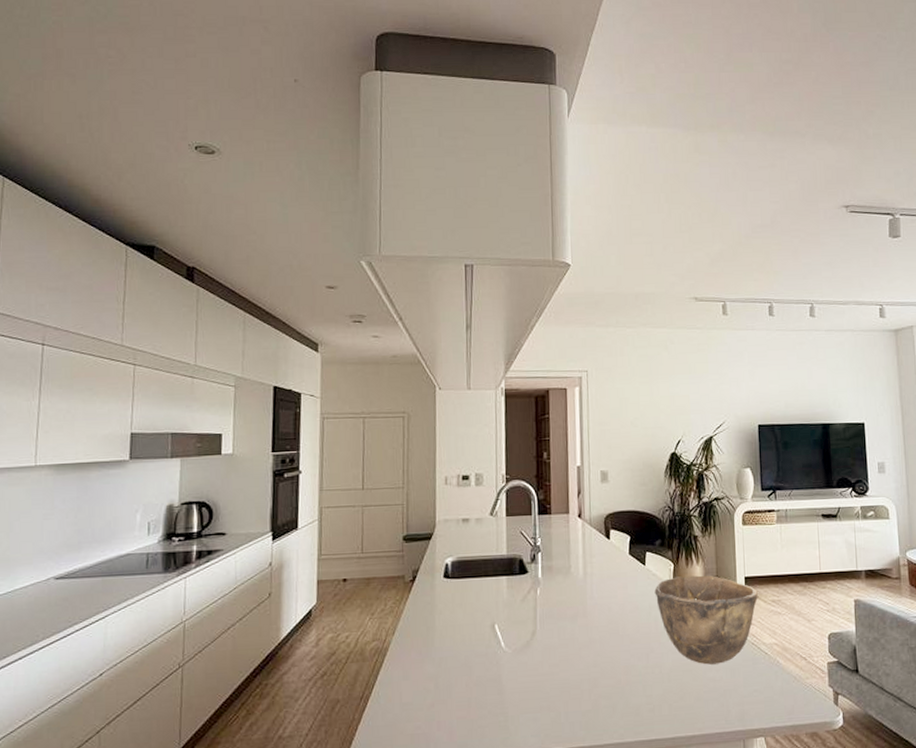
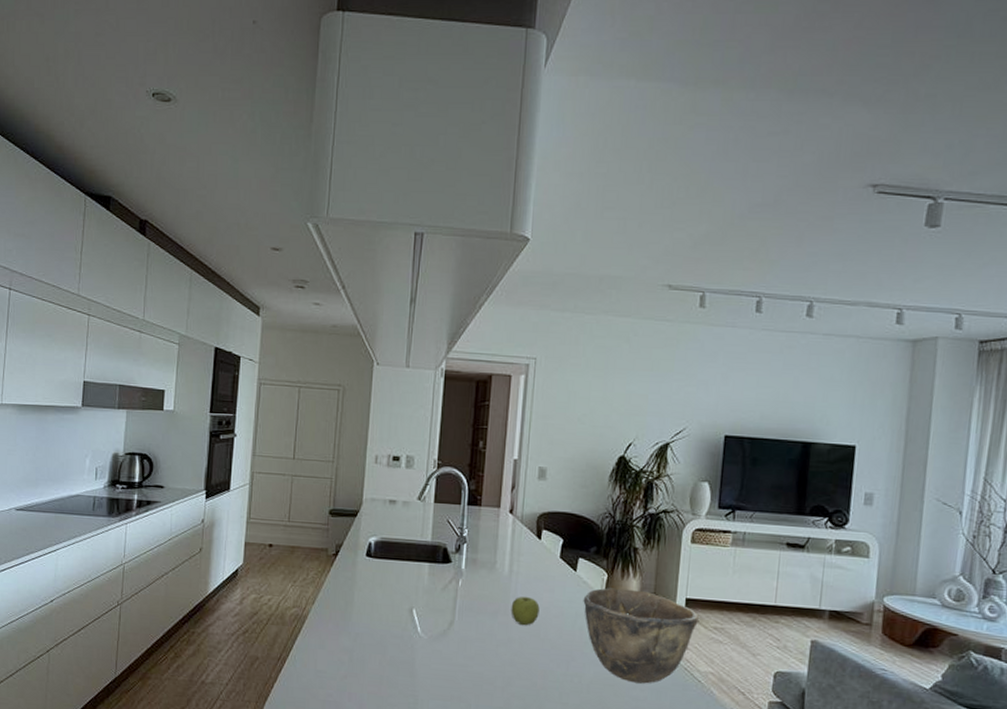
apple: none [589,596,616,625] -> present [510,597,540,626]

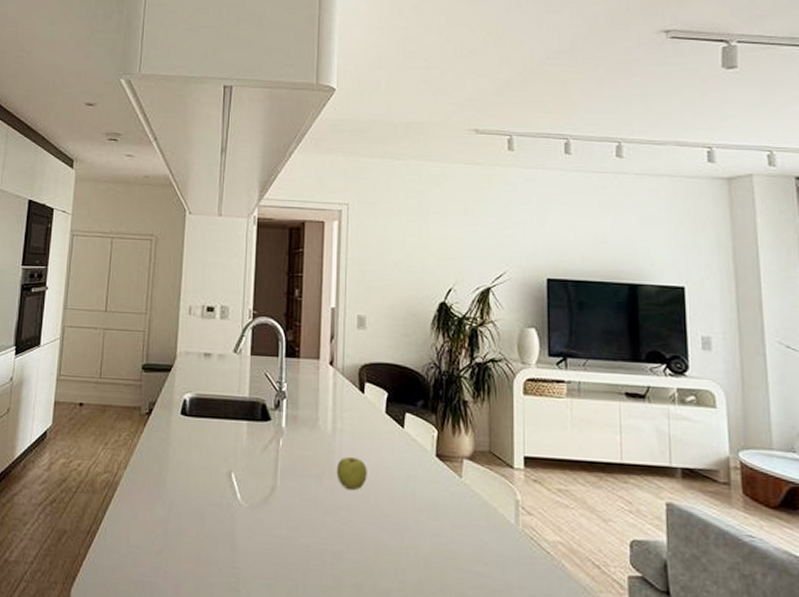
bowl: present [583,587,699,684] -> none [413,445,540,557]

